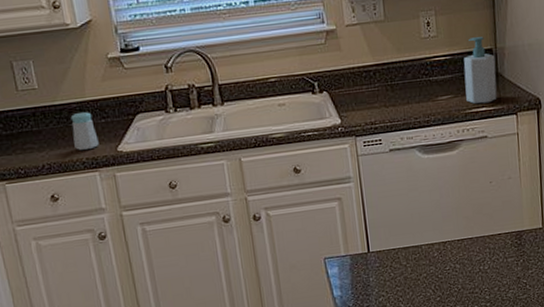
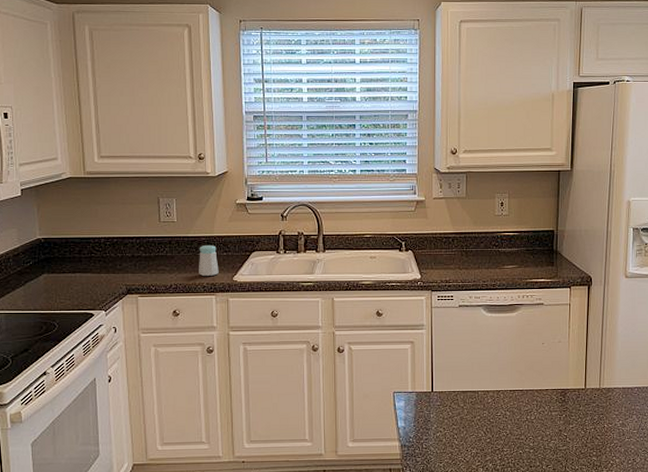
soap bottle: present [464,37,497,104] -> none [528,220,556,276]

